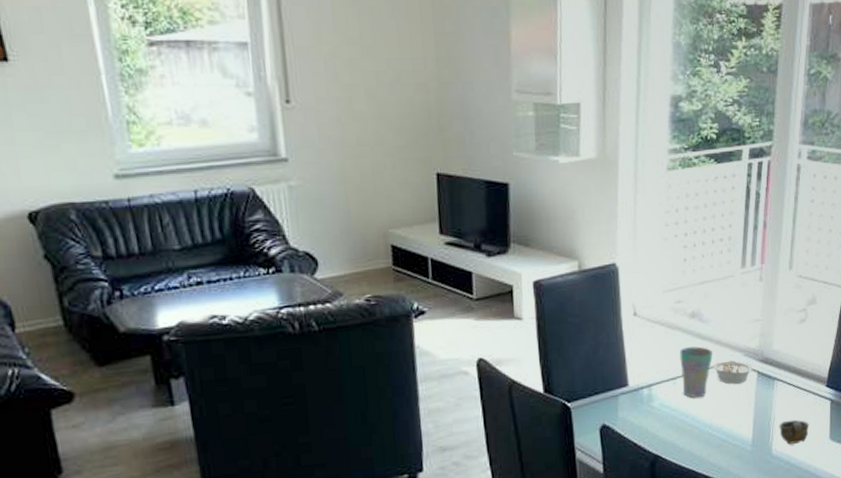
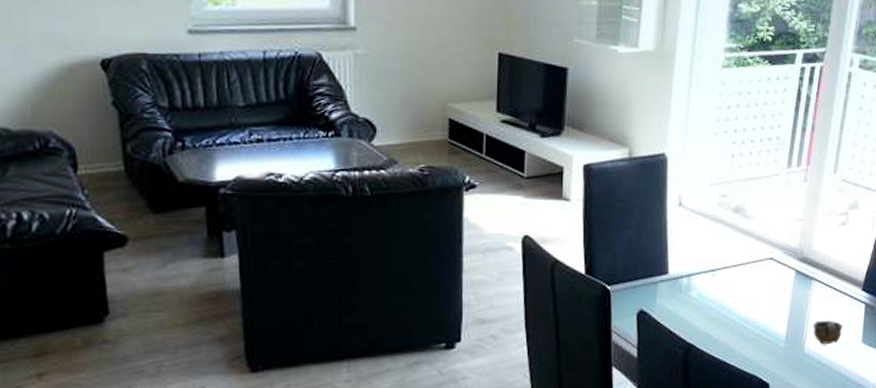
cup: present [679,346,713,398] -> none [720,241,753,291]
legume: present [713,360,754,384] -> none [752,257,792,280]

